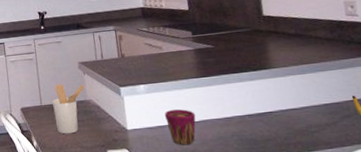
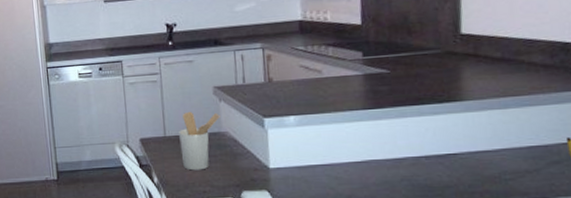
cup: present [164,109,196,146] -> none [317,146,357,189]

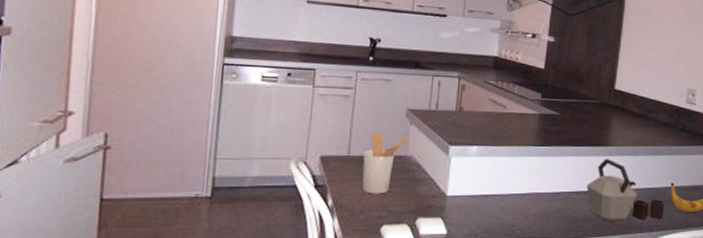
kettle: none [439,116,561,188] -> present [586,159,665,222]

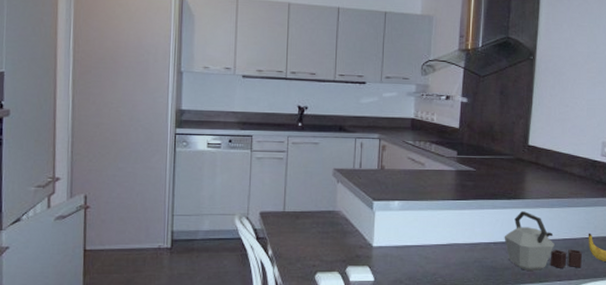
utensil holder: present [362,131,409,194] -> none [297,189,336,245]

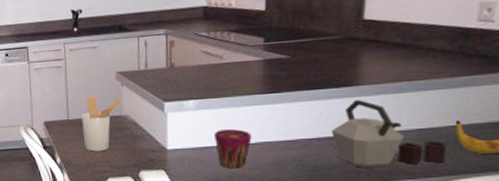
utensil holder: none [297,189,336,245] -> present [82,95,122,152]
cup: none [413,229,444,267] -> present [213,128,252,169]

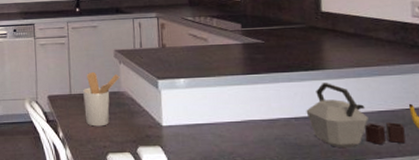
cup: present [213,128,252,169] -> none [203,106,238,146]

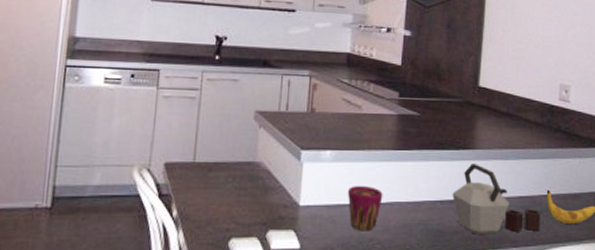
utensil holder: present [83,71,120,127] -> none [208,135,257,204]
cup: none [203,106,238,146] -> present [347,185,383,231]

